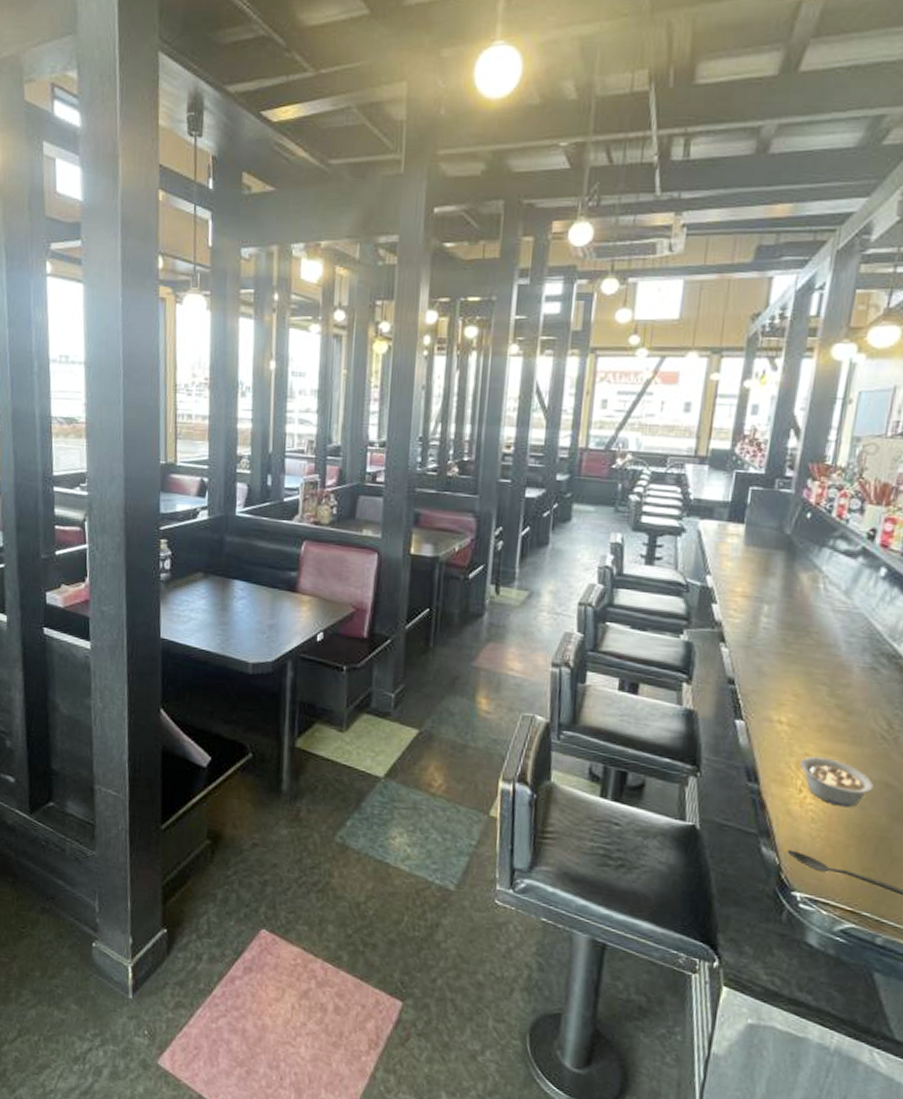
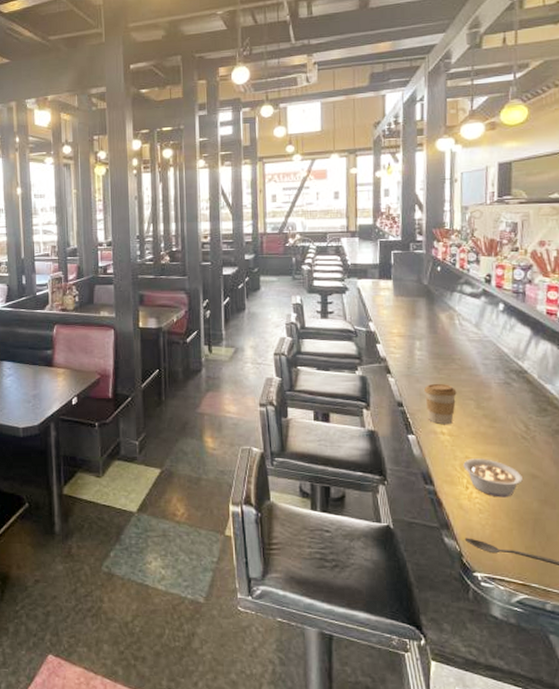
coffee cup: none [763,659,807,713] -> present [424,383,457,425]

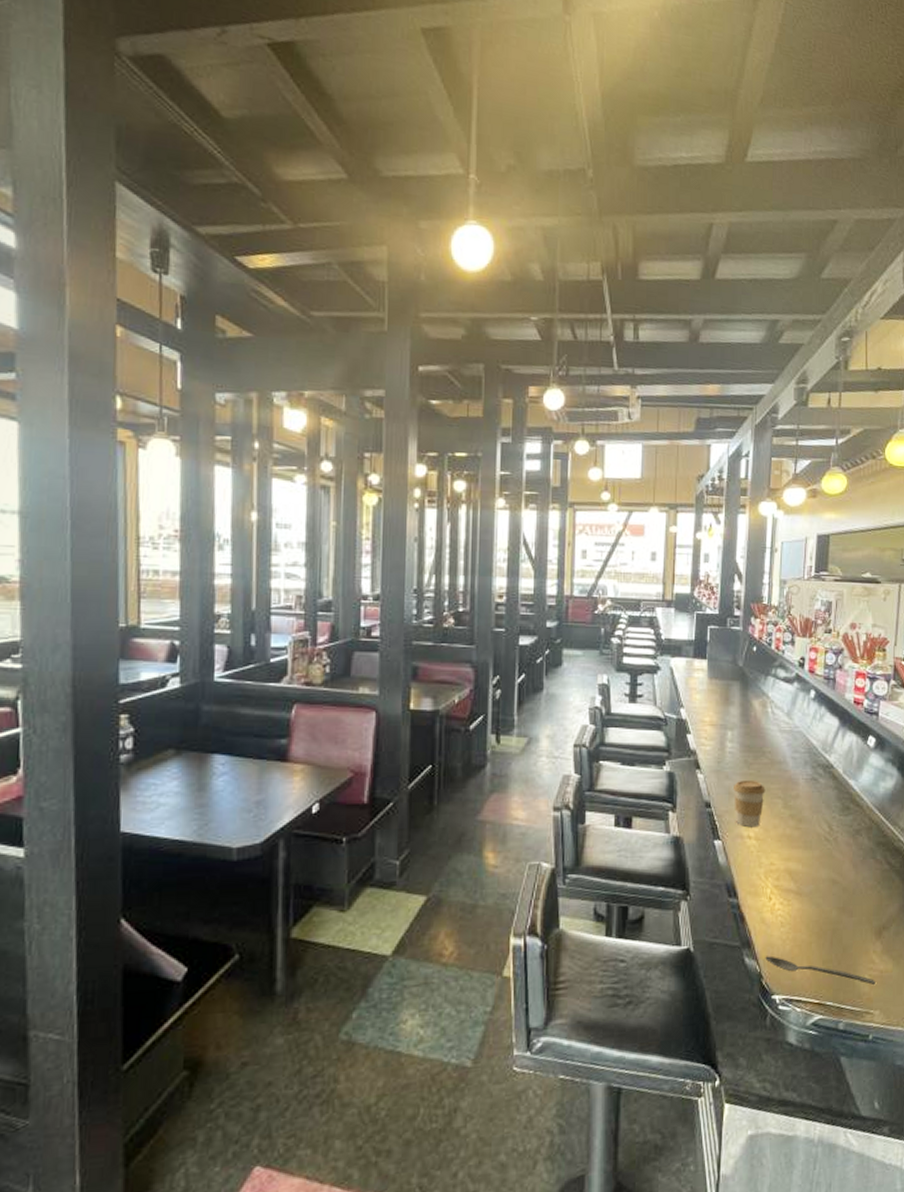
legume: present [463,459,523,498] -> none [768,864,824,908]

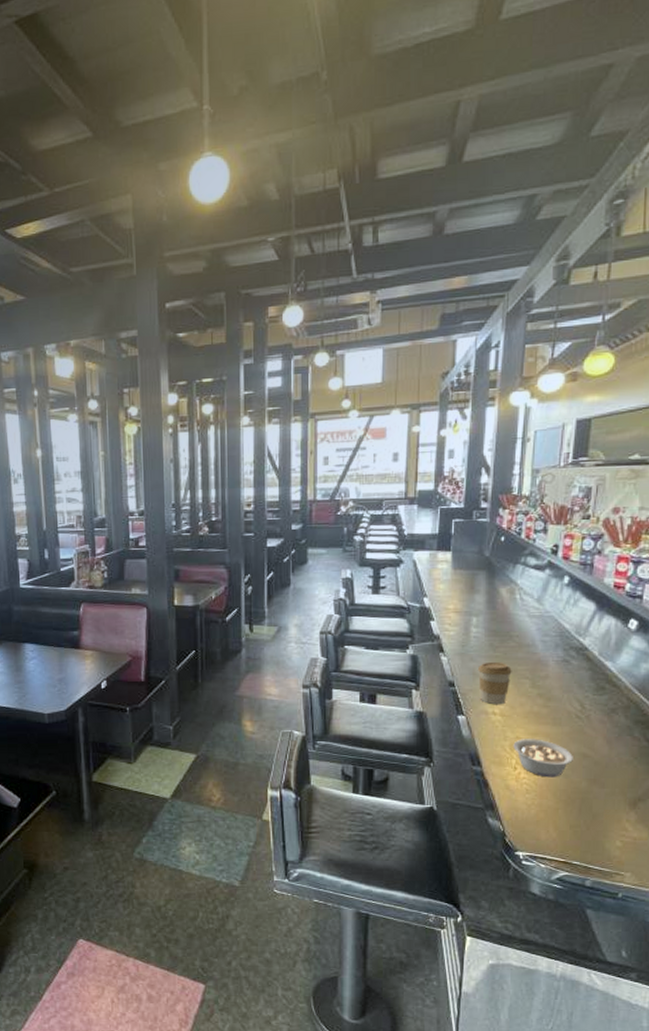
spoon: present [765,956,875,985] -> none [509,818,628,849]
legume: none [768,864,824,908] -> present [513,739,573,778]

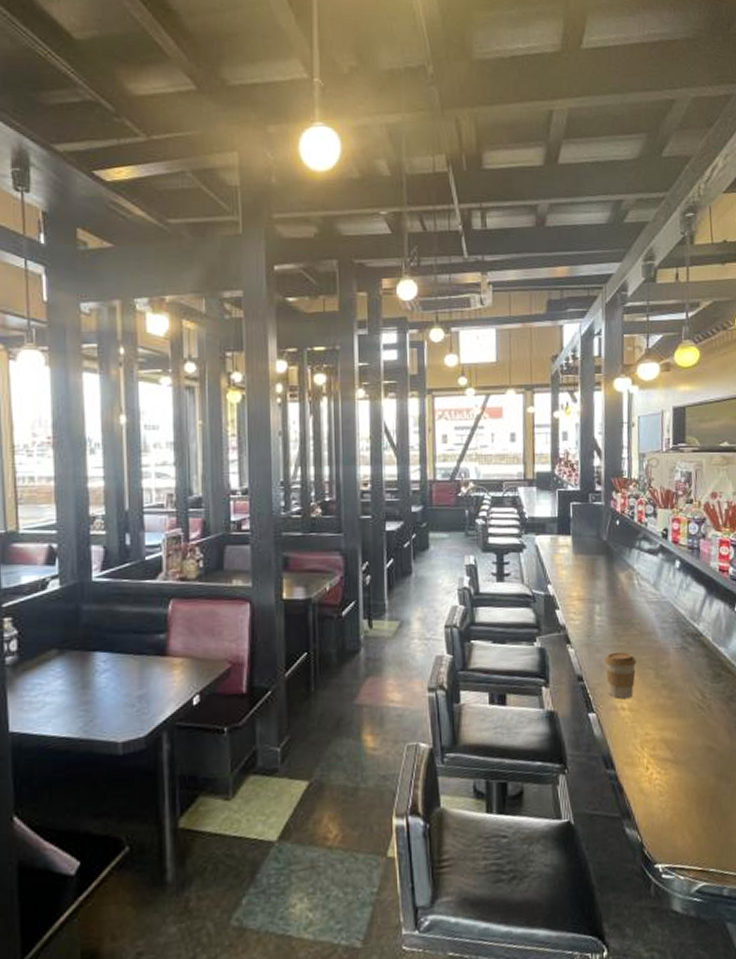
legume: present [513,739,573,778] -> none [643,734,700,776]

